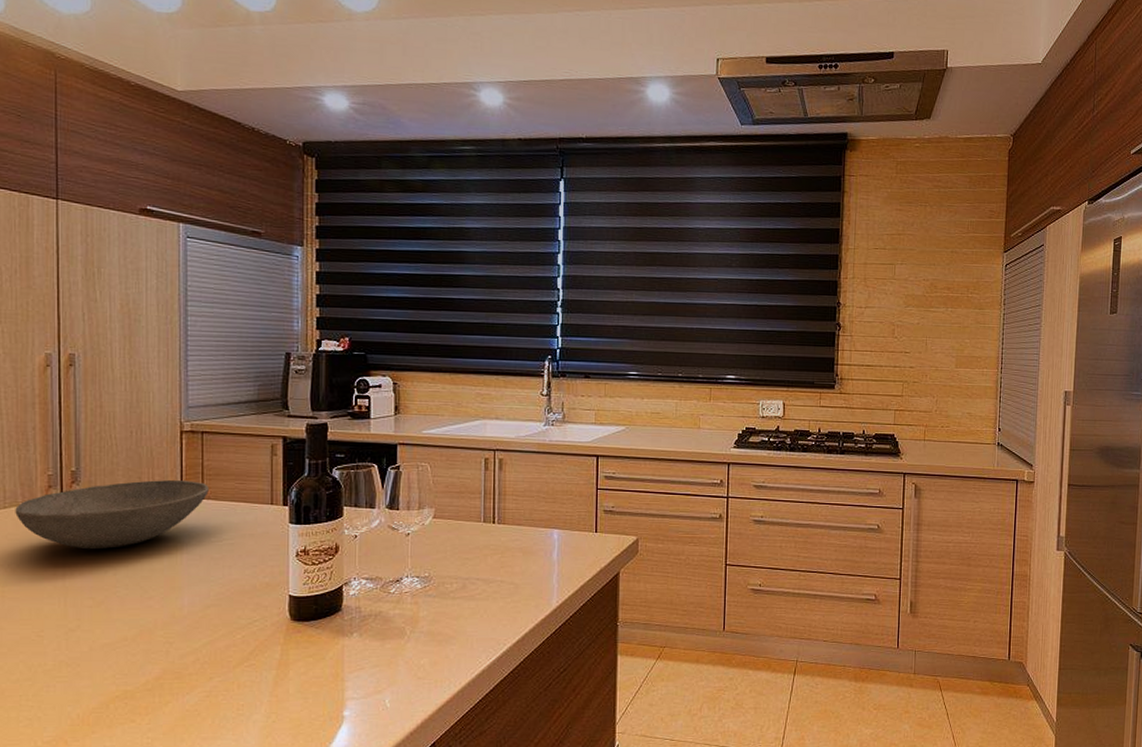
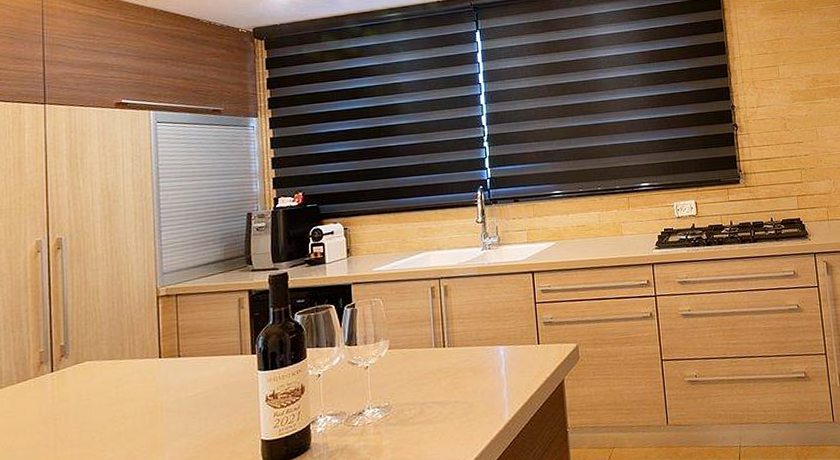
bowl: present [15,480,209,549] -> none [11,341,184,418]

